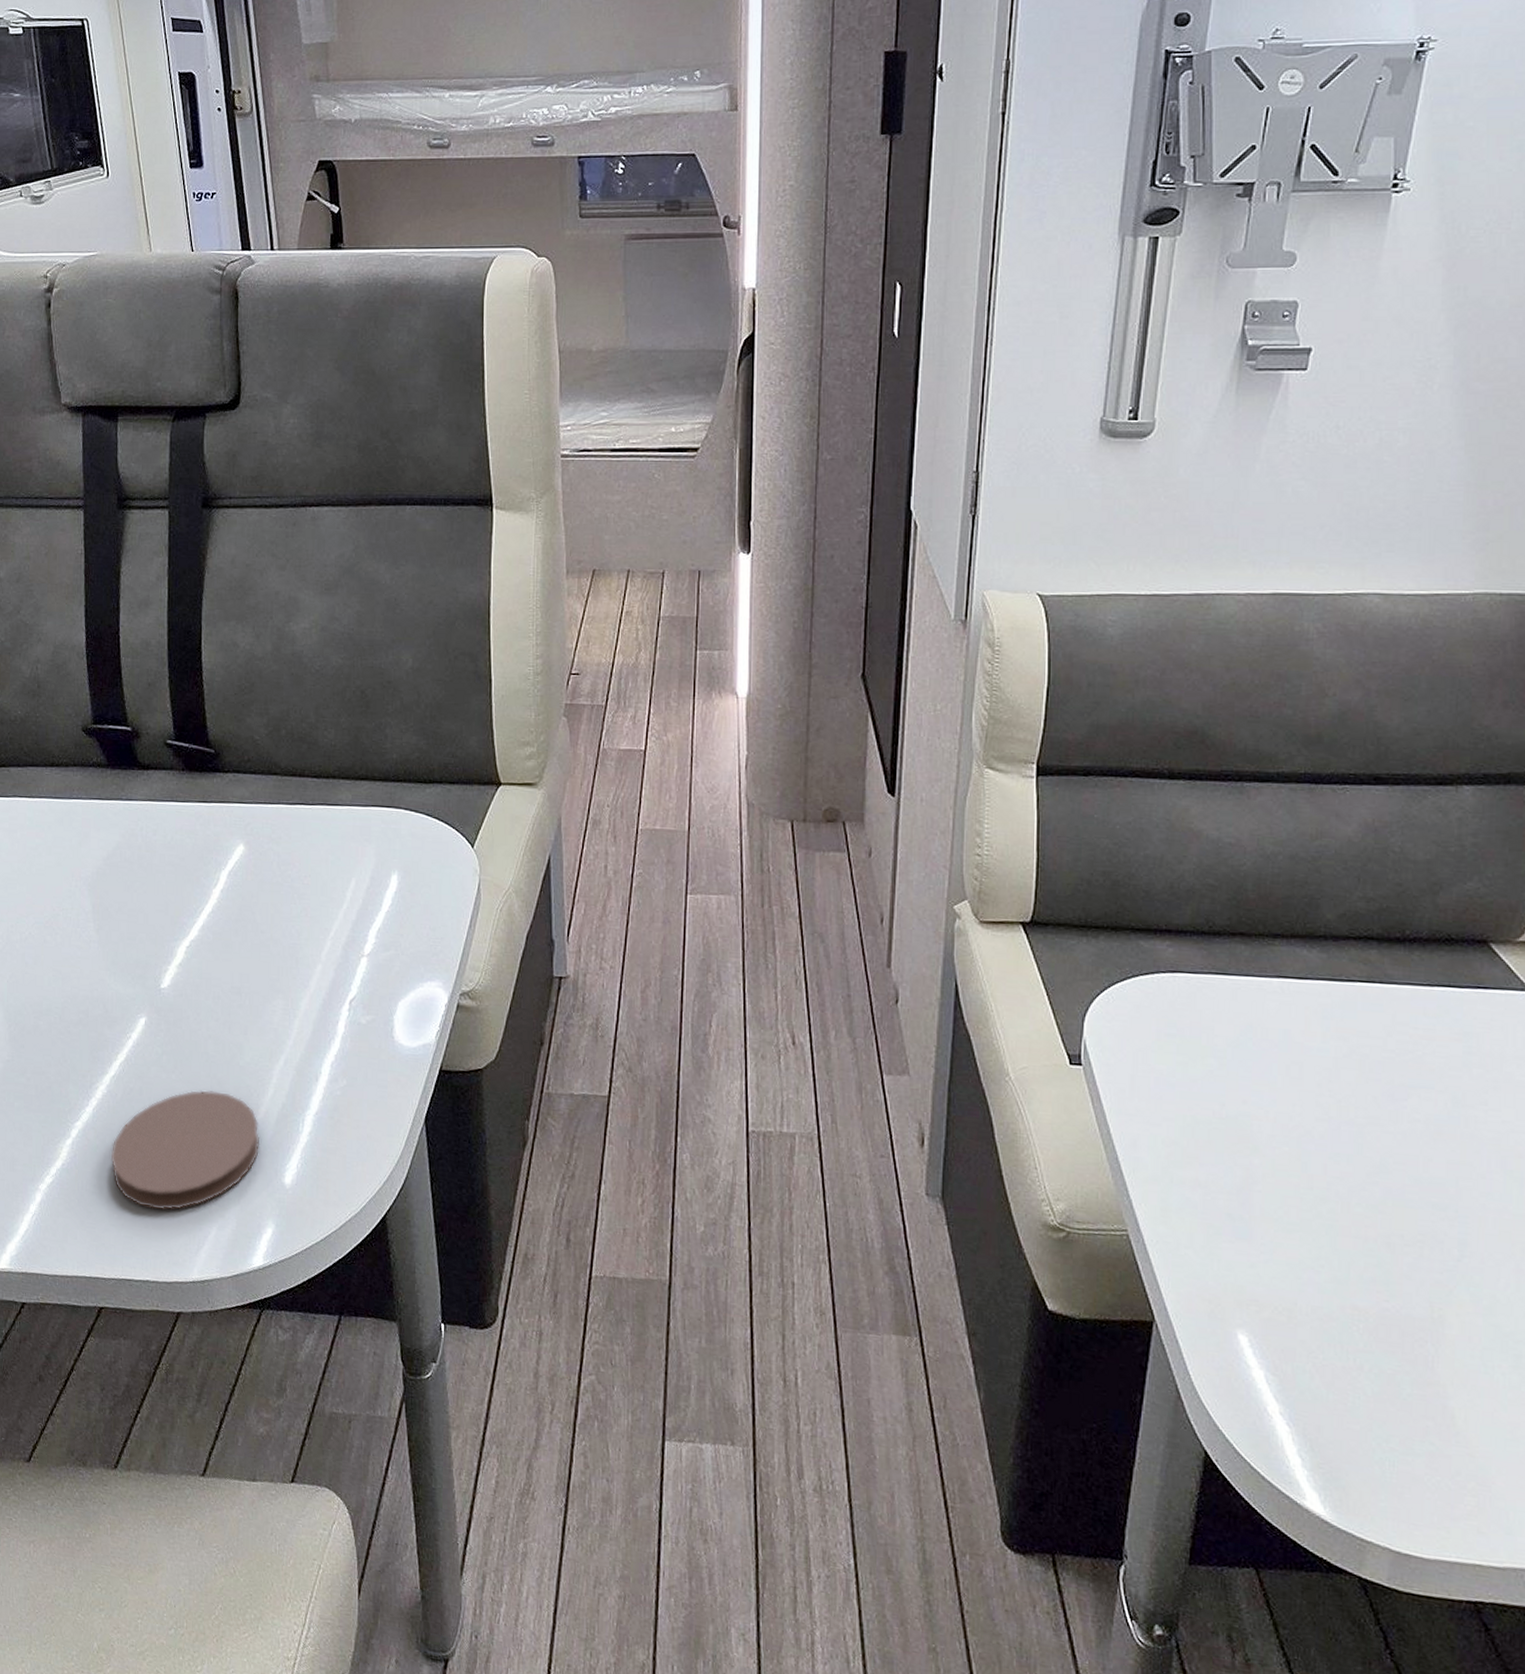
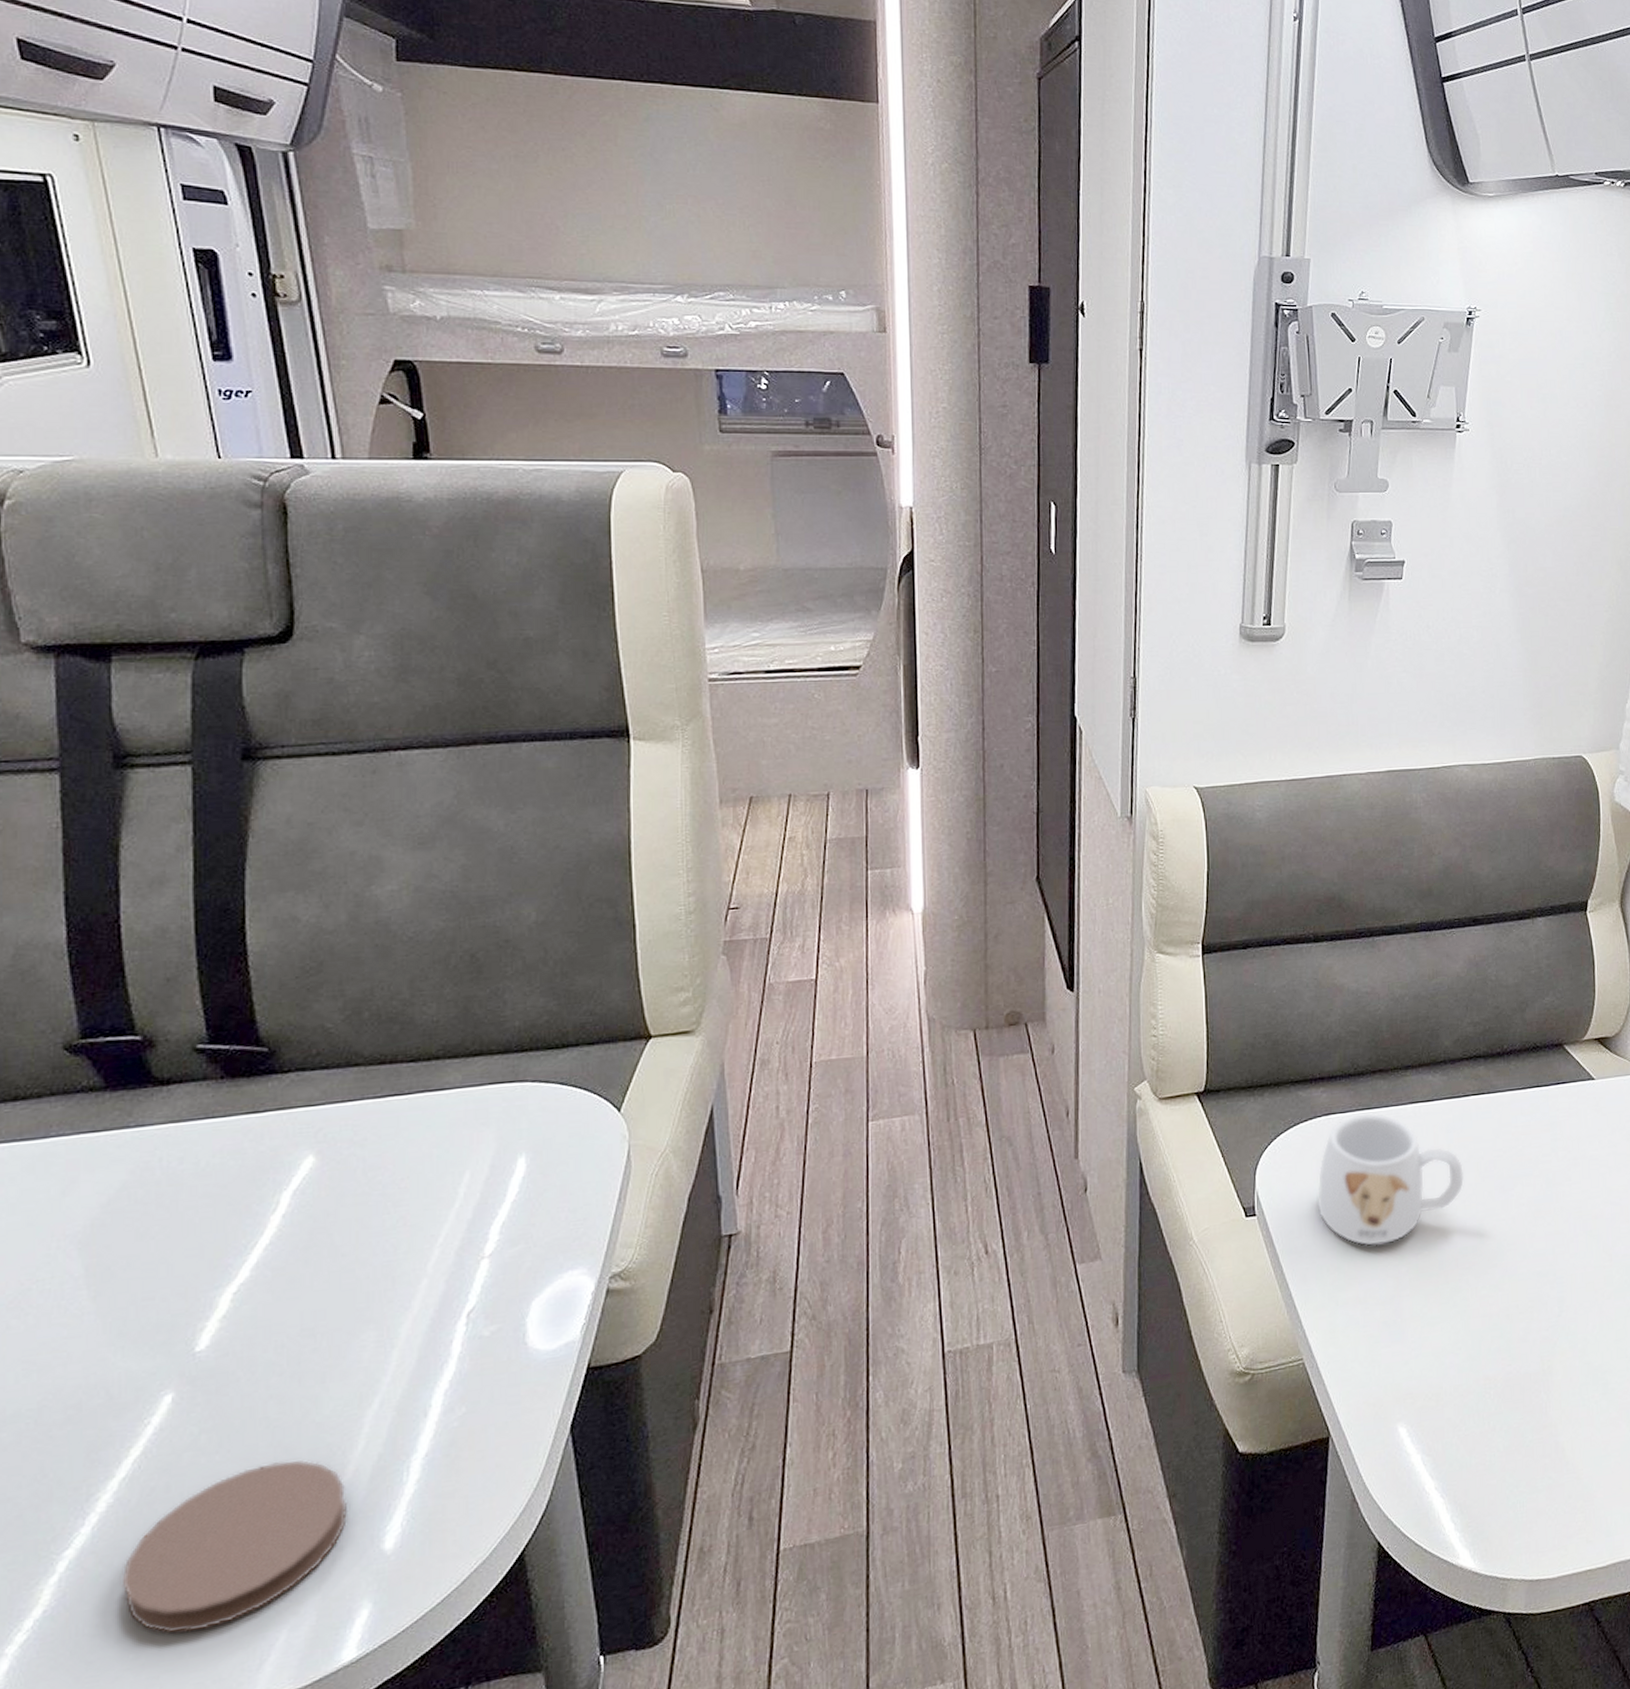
mug: none [1154,978,1341,1128] -> present [1317,1113,1464,1246]

